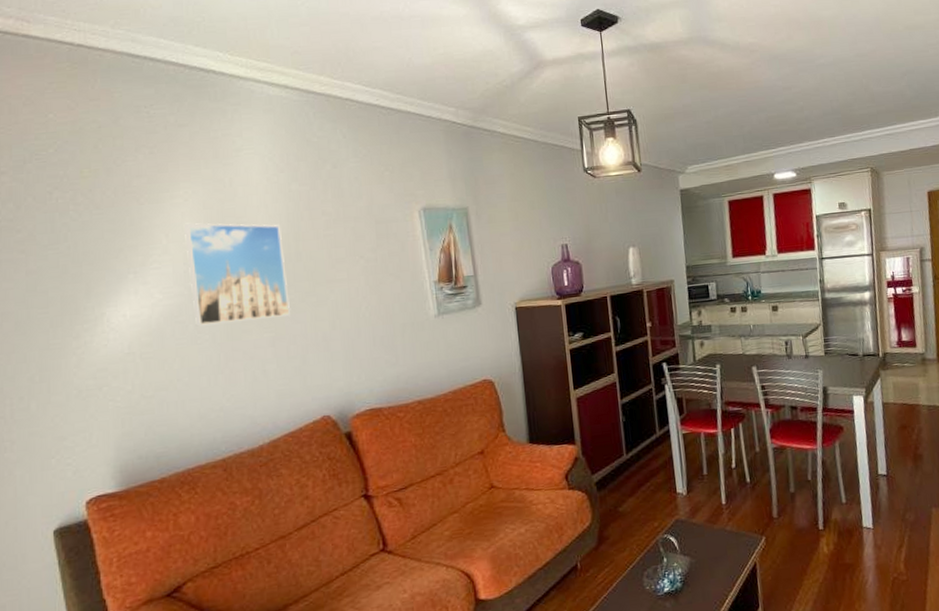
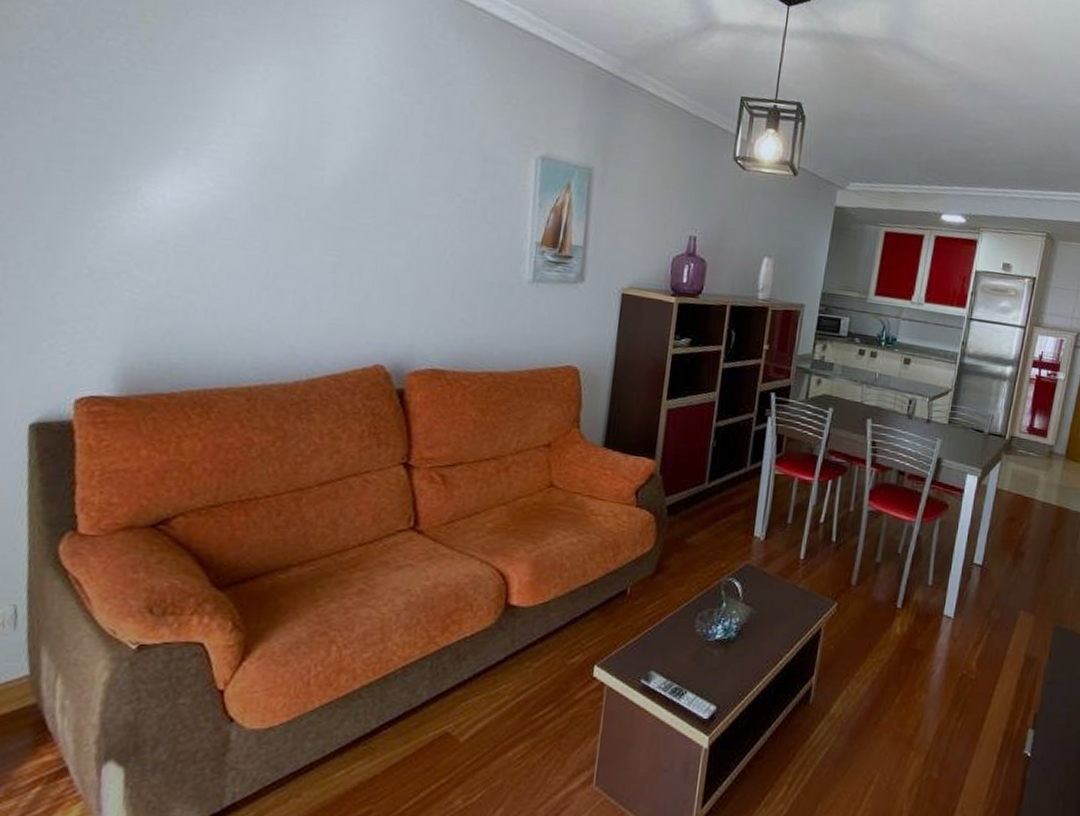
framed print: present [183,223,291,326] -> none [247,106,371,242]

